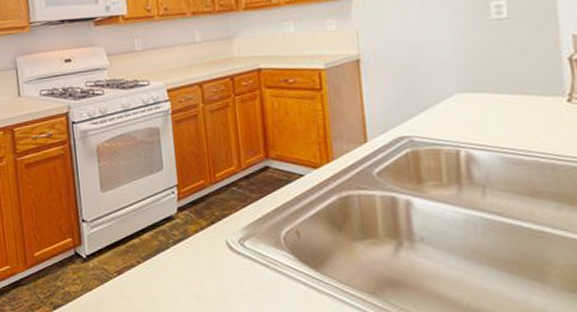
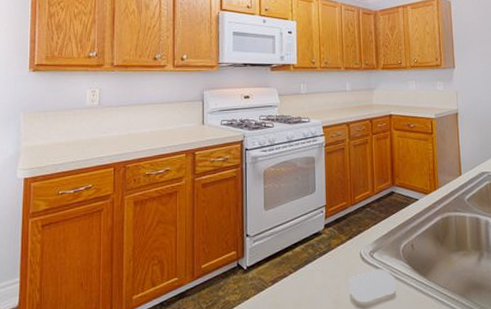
soap bar: none [213,260,277,297] -> present [349,269,396,302]

